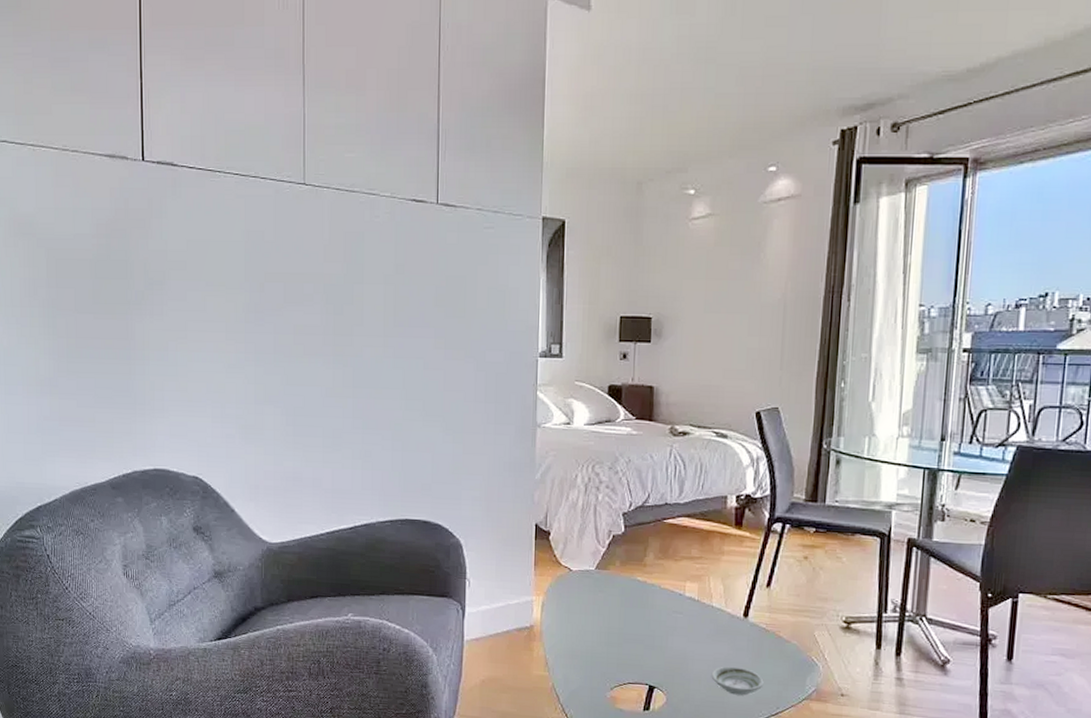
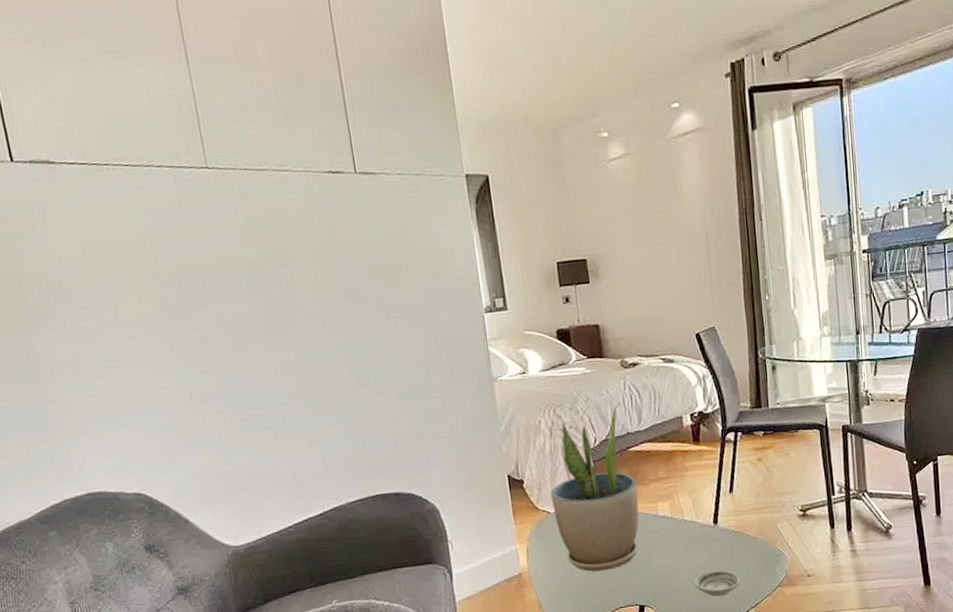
potted plant: none [575,470,667,642] -> present [550,402,639,572]

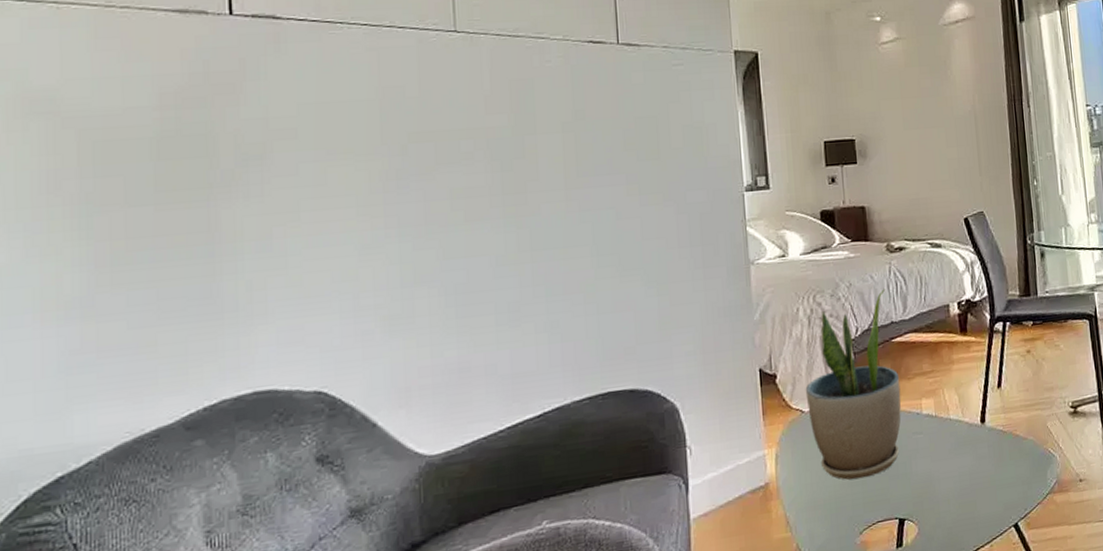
saucer: present [693,570,741,597] -> none [958,476,1009,507]

